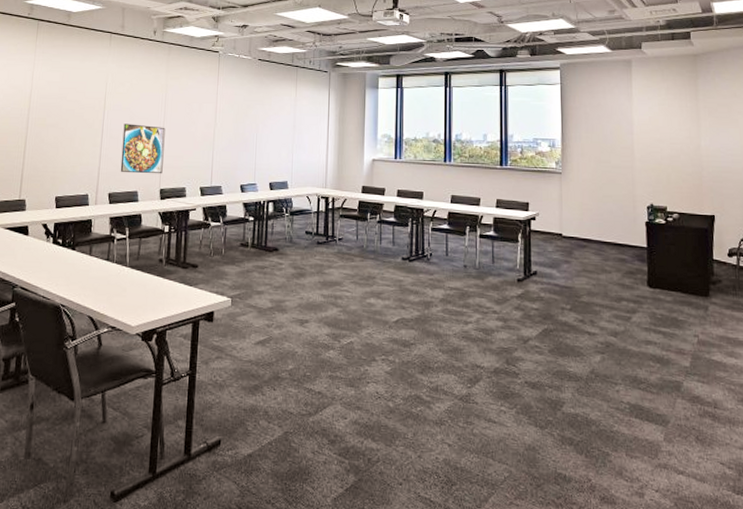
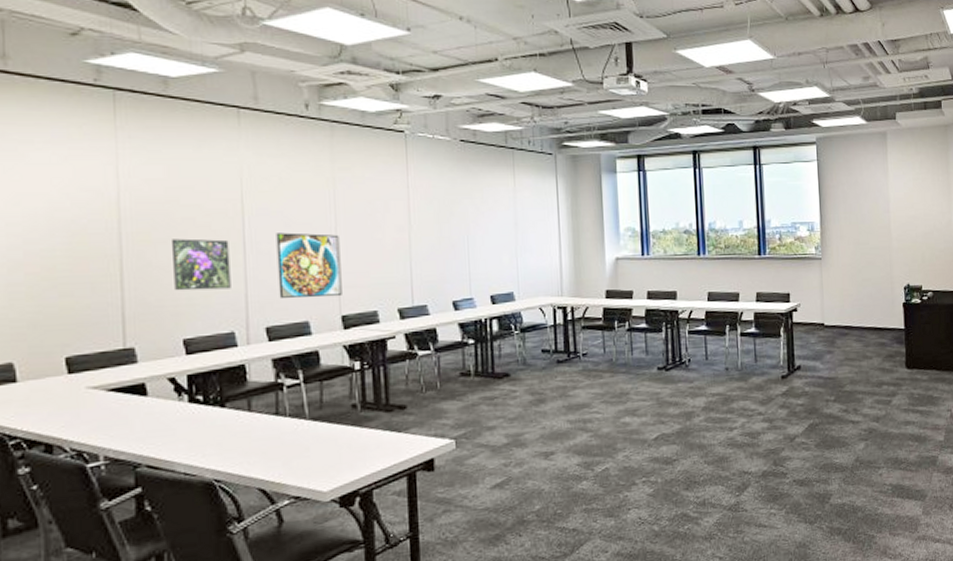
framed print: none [55,124,93,162] -> present [170,238,231,291]

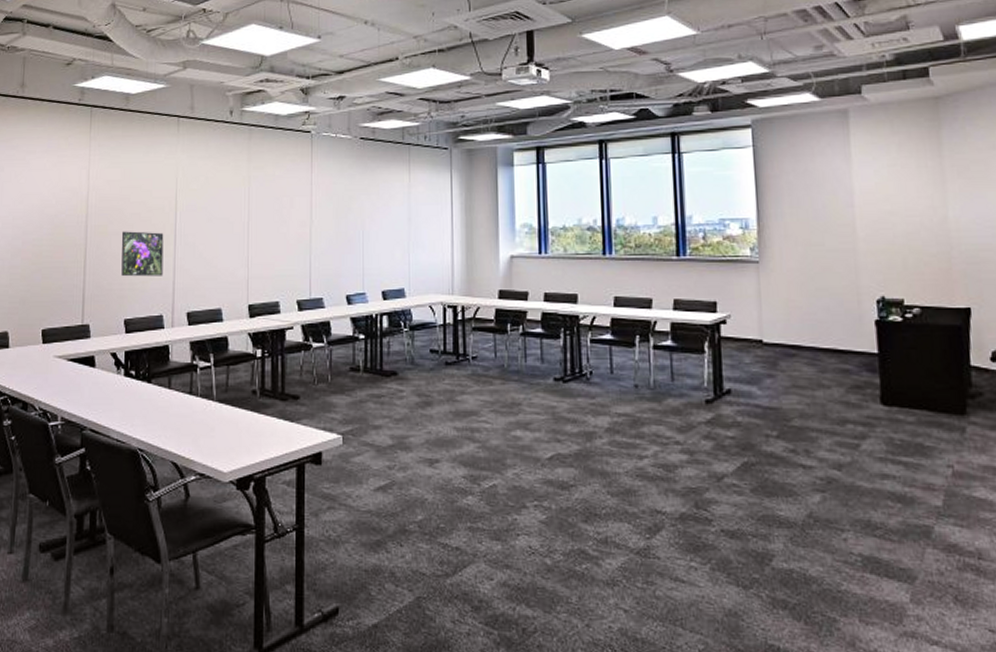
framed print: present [276,232,342,299] -> none [199,226,251,287]

